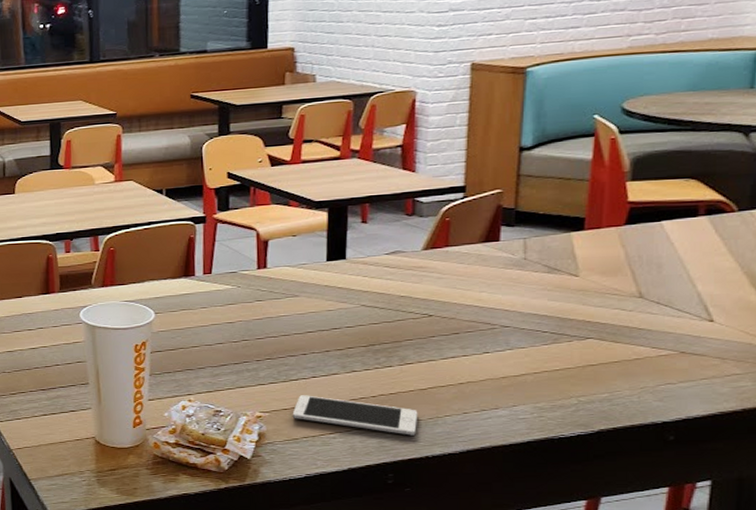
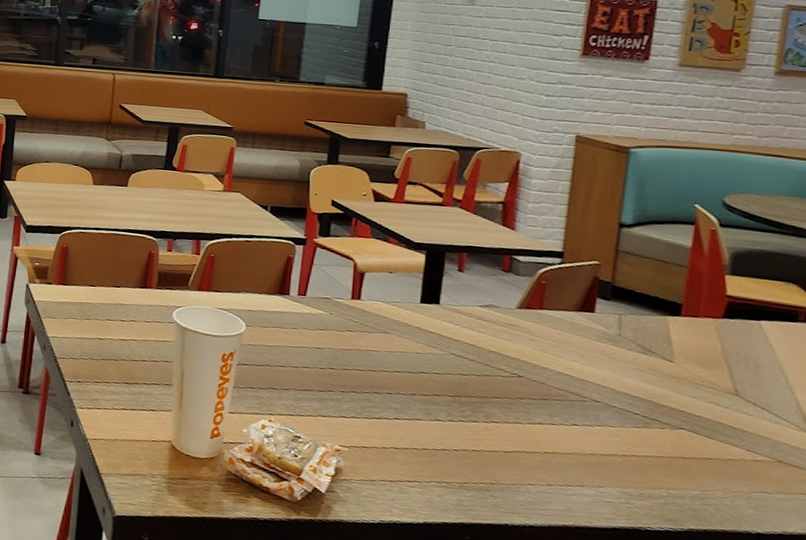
cell phone: present [292,395,418,436] -> none [371,435,501,499]

